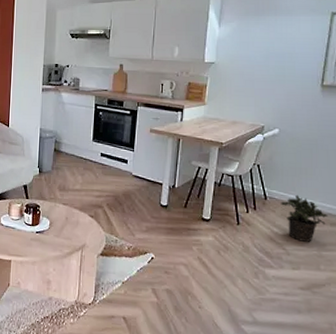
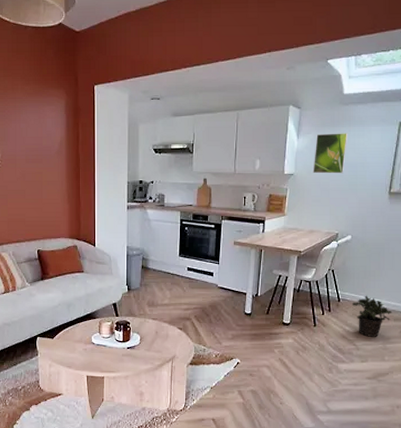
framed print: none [235,22,275,64] -> present [313,133,348,174]

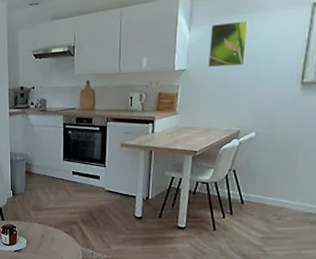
potted plant: present [352,295,393,337] -> none [258,196,309,242]

